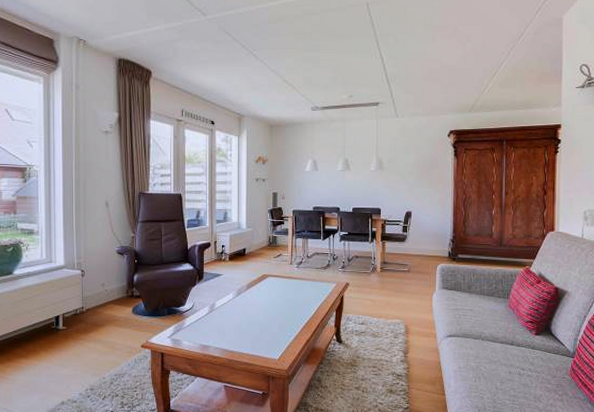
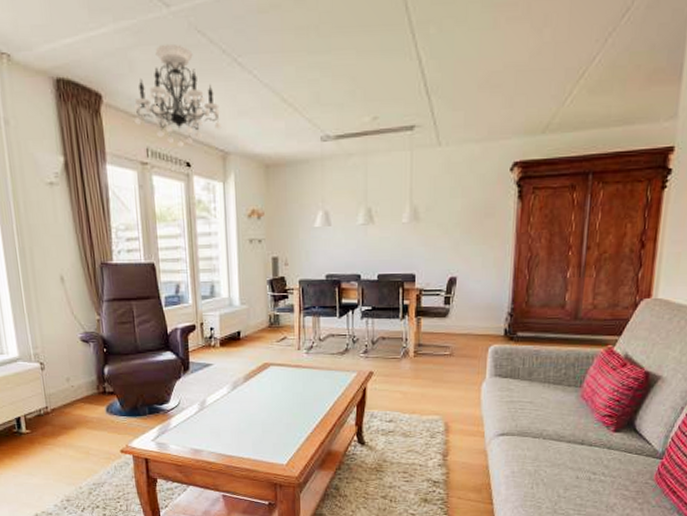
chandelier: none [174,39,239,110] -> present [134,43,222,147]

